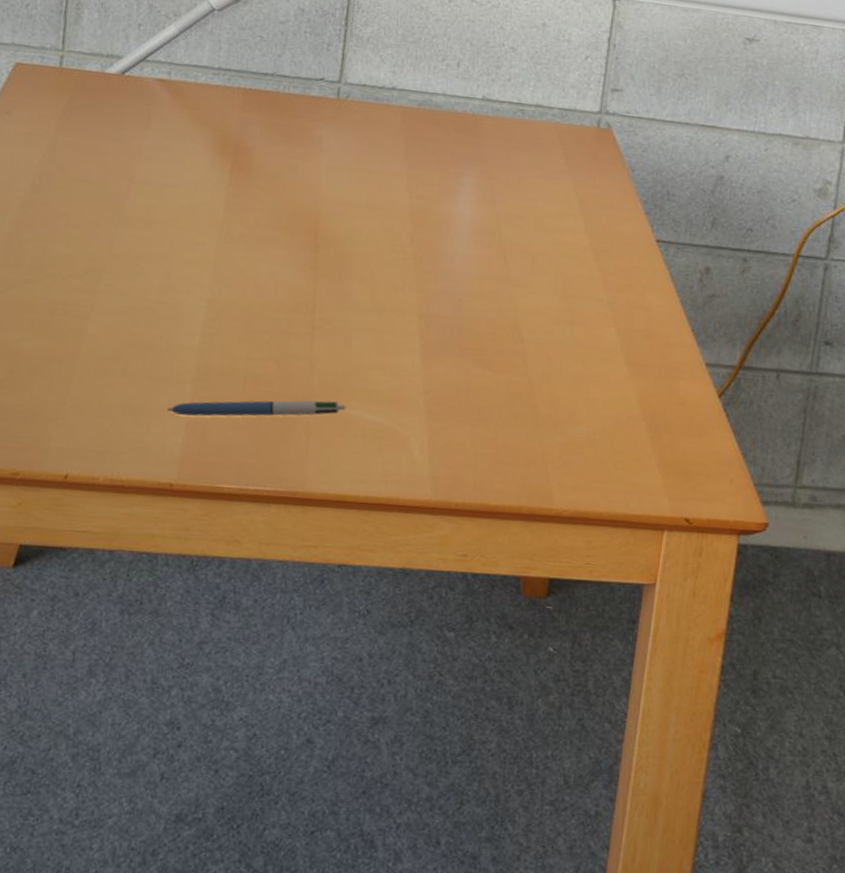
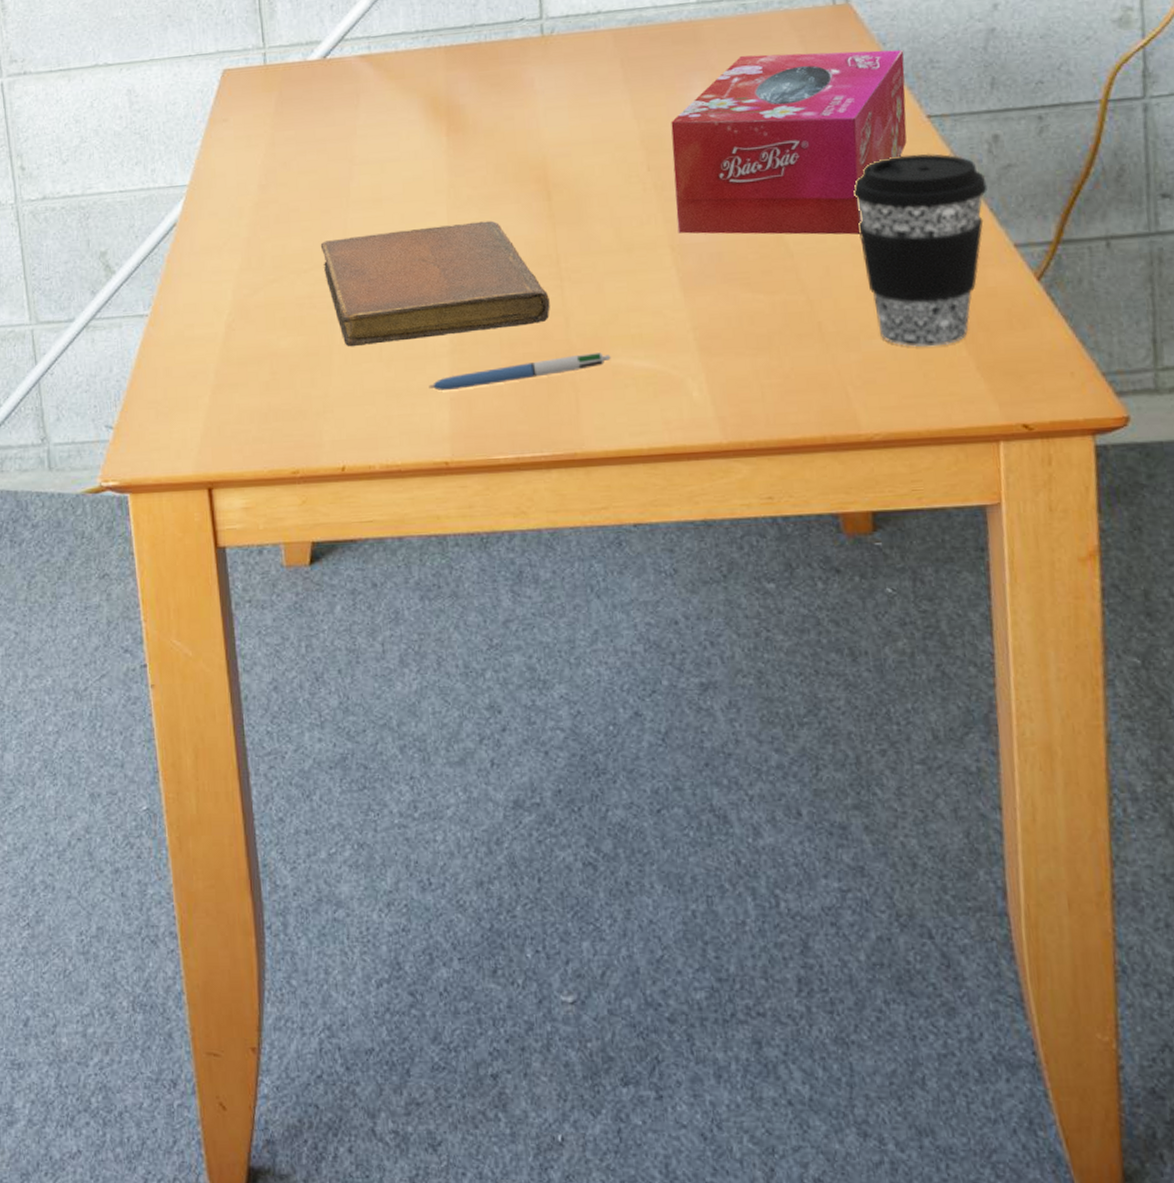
notebook: none [83,251,299,366] -> present [320,220,550,347]
tissue box: none [427,155,648,333] -> present [671,49,907,235]
coffee cup: none [582,270,694,442] -> present [853,153,987,347]

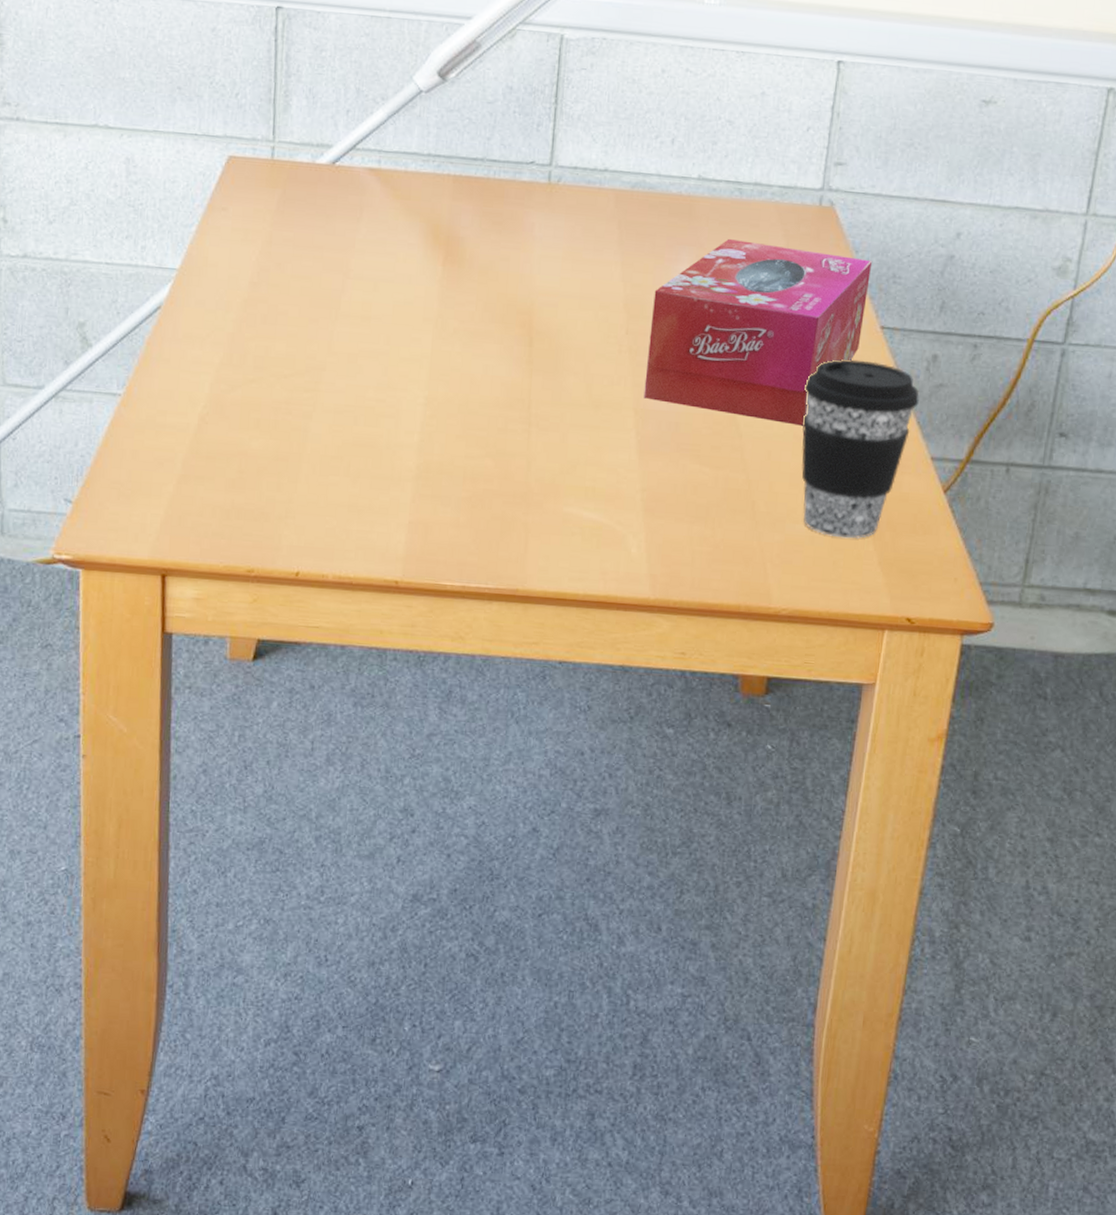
notebook: present [320,220,550,347] -> none [304,349,516,463]
pen: present [429,353,611,391] -> none [390,498,564,515]

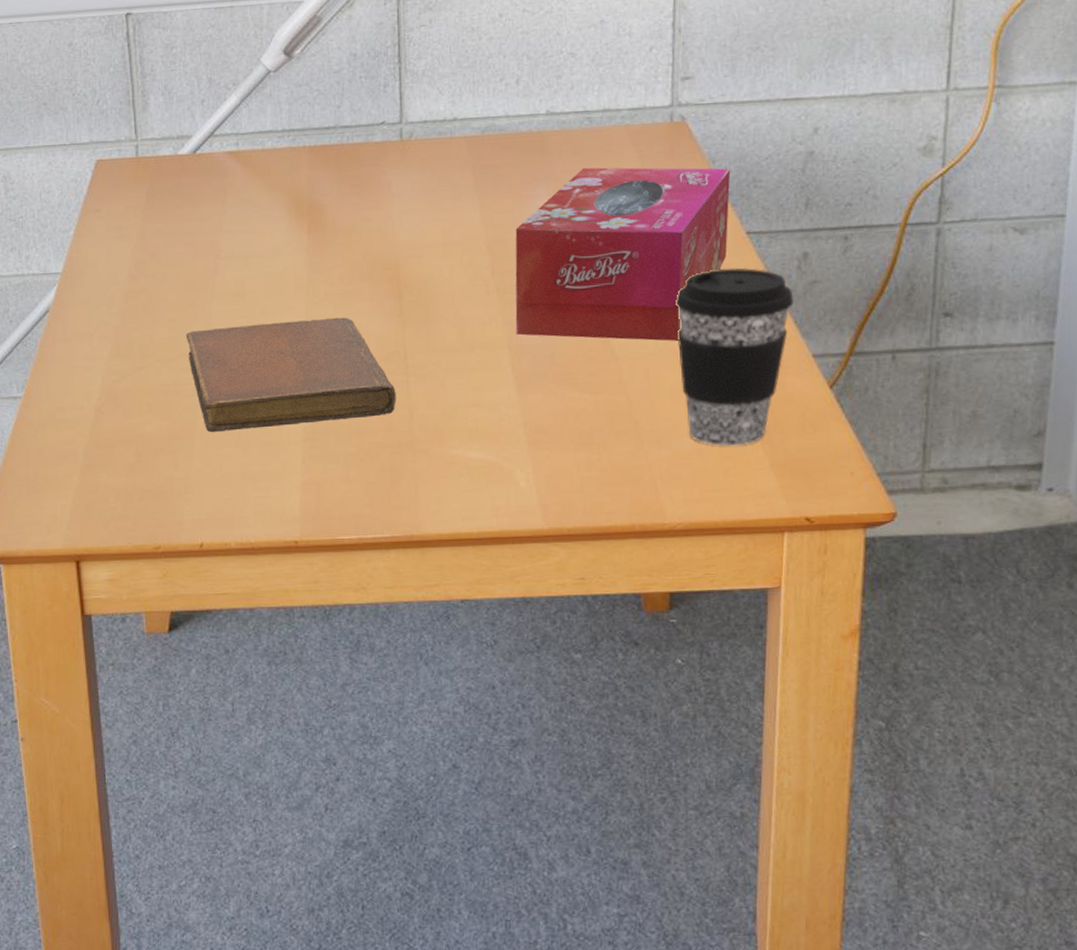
notebook: none [304,349,516,463] -> present [185,317,396,433]

